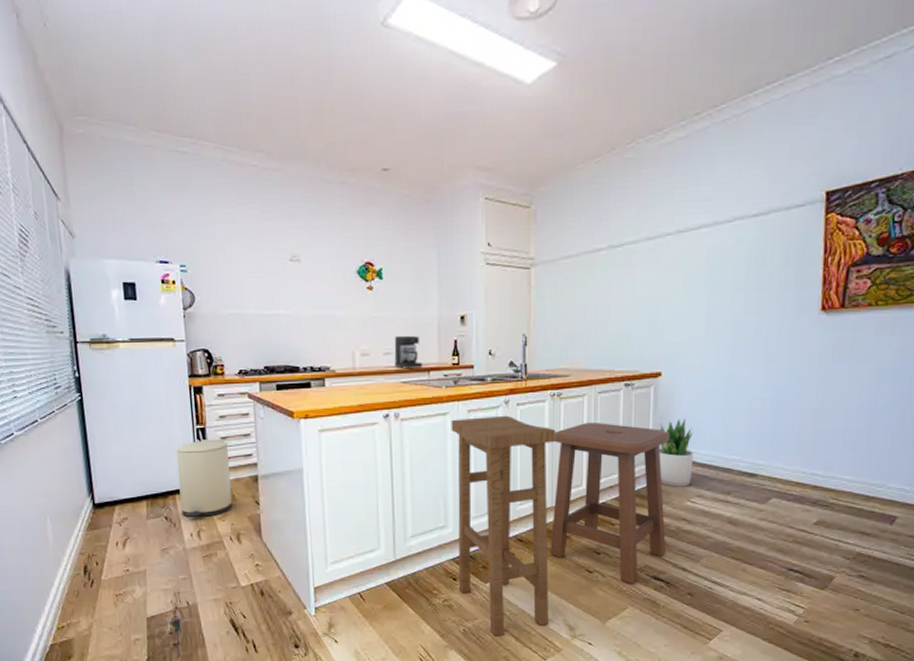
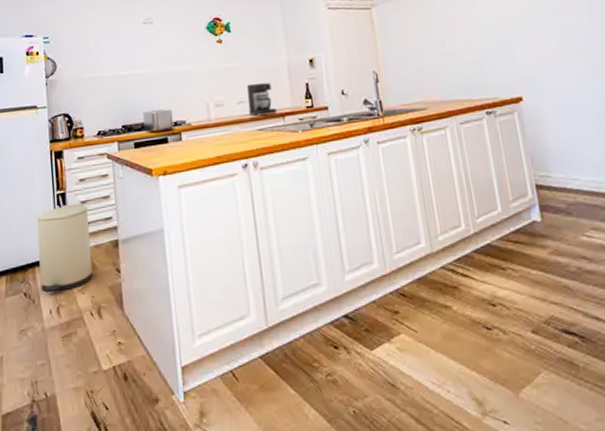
toaster: none [286,352,318,378] -> present [143,108,174,134]
bar stool: present [451,415,556,637] -> none [311,155,452,419]
stool: present [550,422,670,584] -> none [422,154,572,342]
planter: present [659,418,694,487] -> none [532,143,581,221]

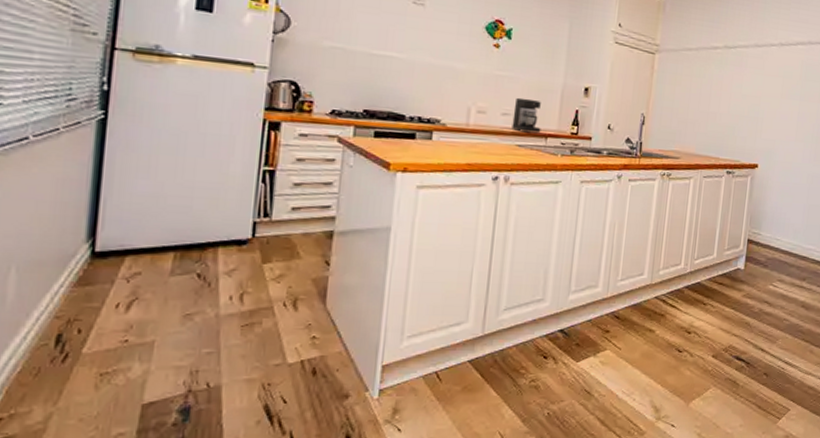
pedal bin: present [36,203,93,292] -> none [222,184,303,277]
toaster: present [143,108,174,134] -> none [389,99,427,127]

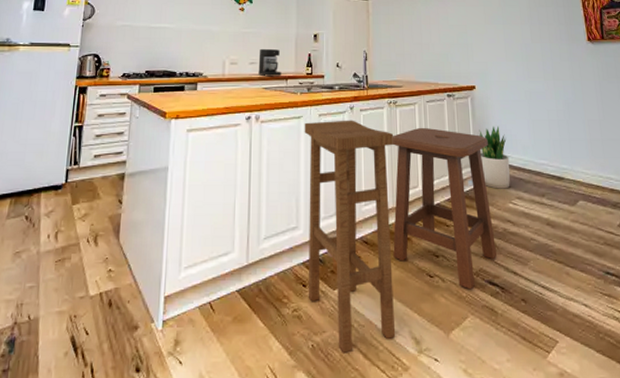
bar stool: none [548,188,663,420] -> present [304,120,396,353]
stool: none [644,203,761,364] -> present [393,127,498,290]
planter: none [749,207,780,271] -> present [479,126,511,189]

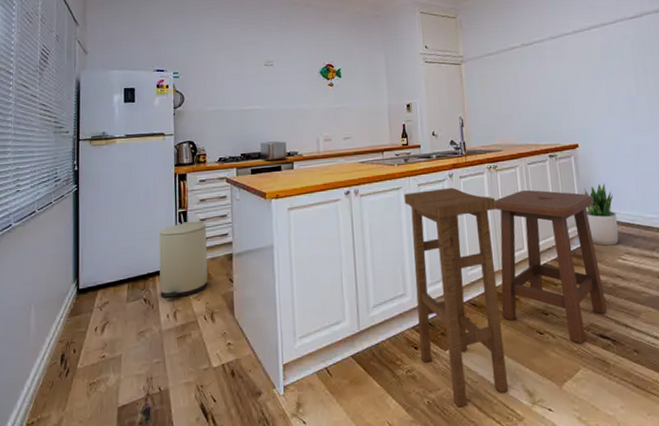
pedal bin: none [43,137,102,216] -> present [158,221,208,298]
toaster: none [164,60,192,82] -> present [260,140,287,162]
coffee maker: present [258,48,282,77] -> none [352,122,377,151]

